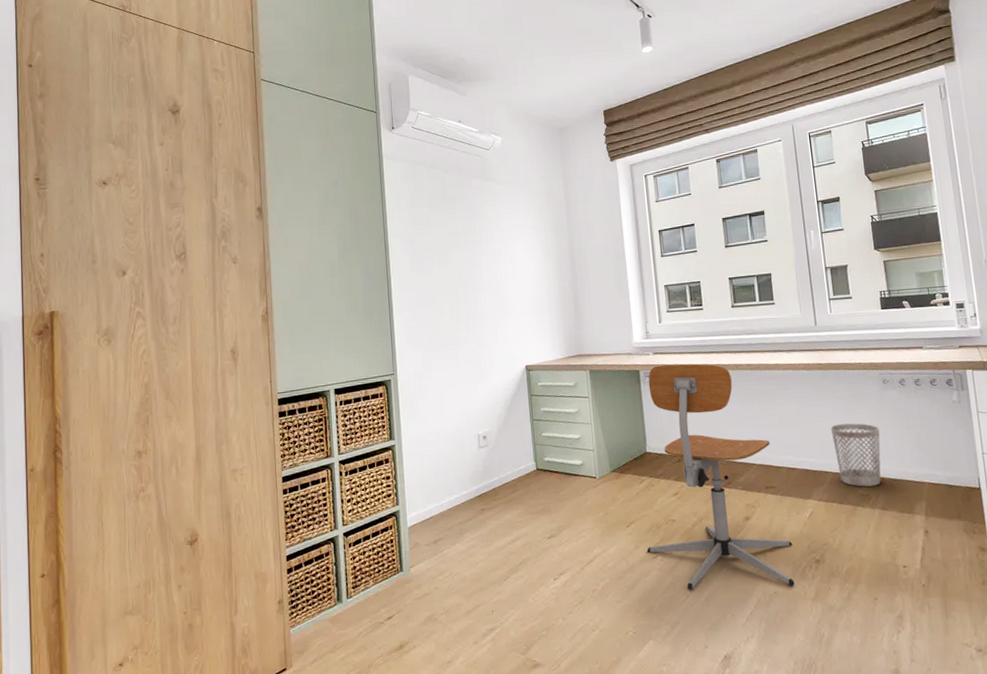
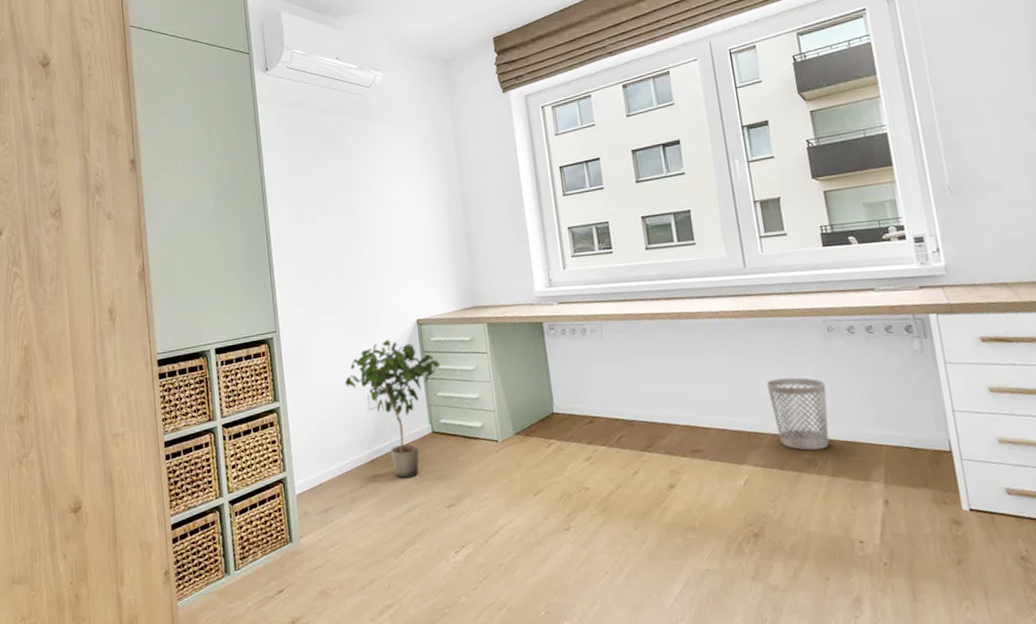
potted plant: none [457,383,546,512] -> present [345,339,441,479]
office chair: present [647,364,795,591] -> none [553,313,730,567]

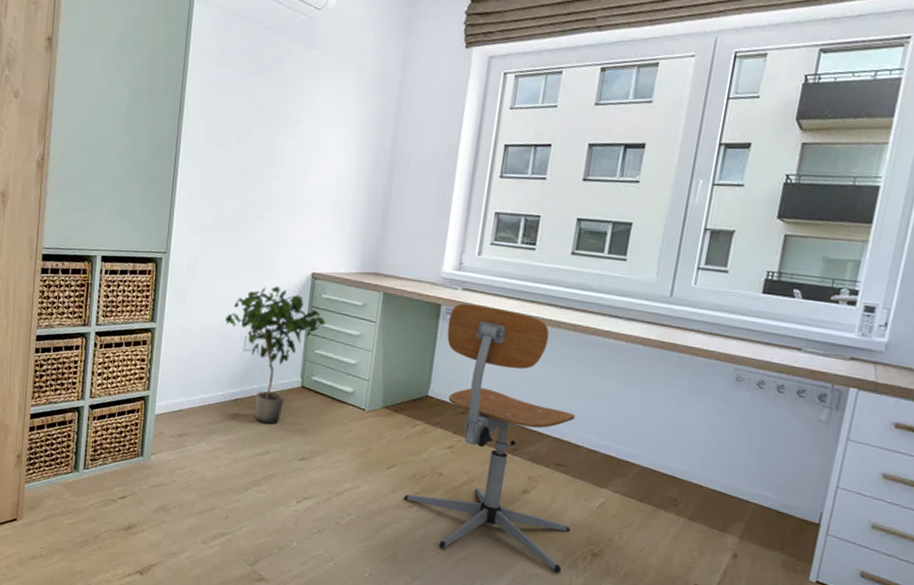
office chair: none [553,313,730,567] -> present [403,303,575,573]
wastebasket: present [766,377,829,450] -> none [648,414,715,493]

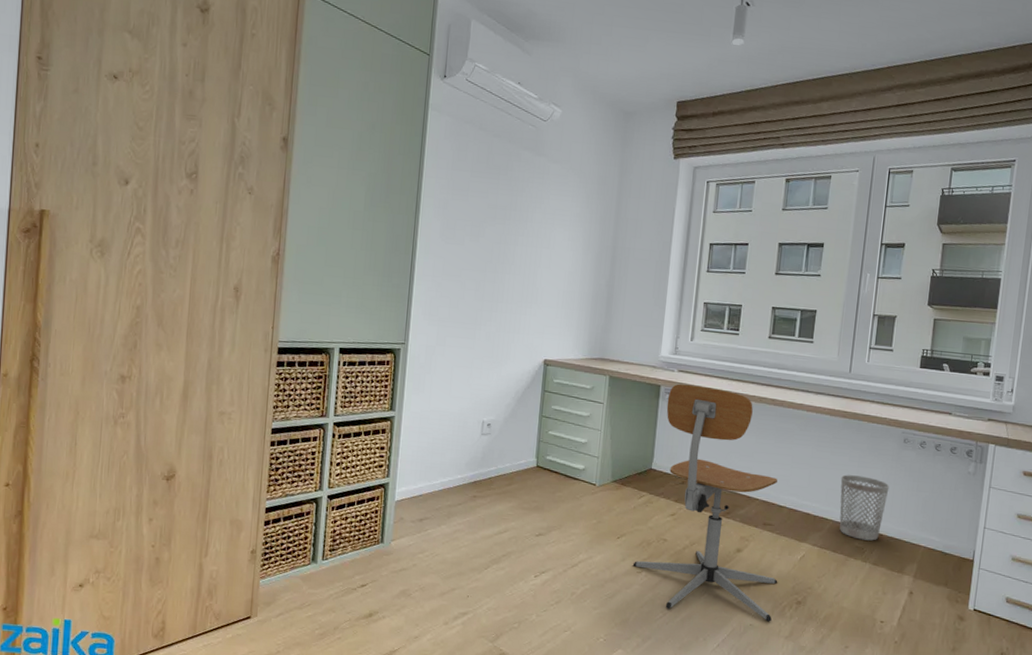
potted plant: present [225,286,326,425] -> none [463,372,558,504]
wastebasket: none [648,414,715,493] -> present [839,474,890,541]

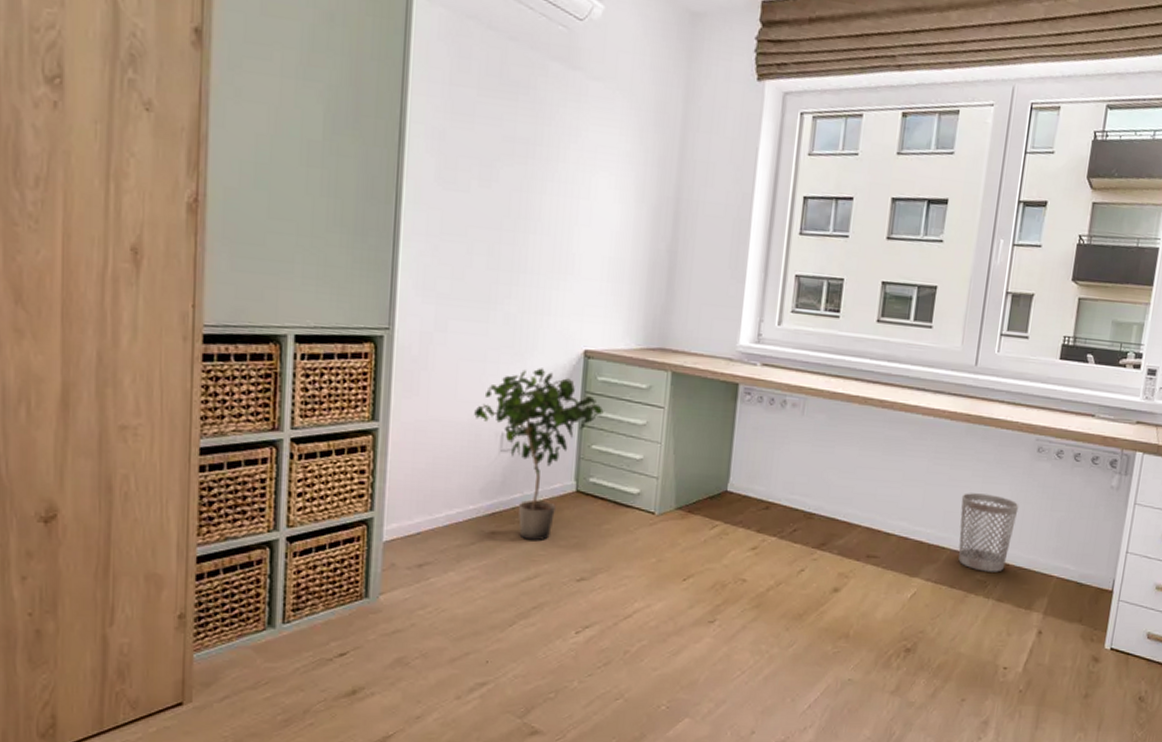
potted plant: none [463,372,558,504] -> present [474,368,604,541]
office chair: present [632,384,778,622] -> none [702,381,885,675]

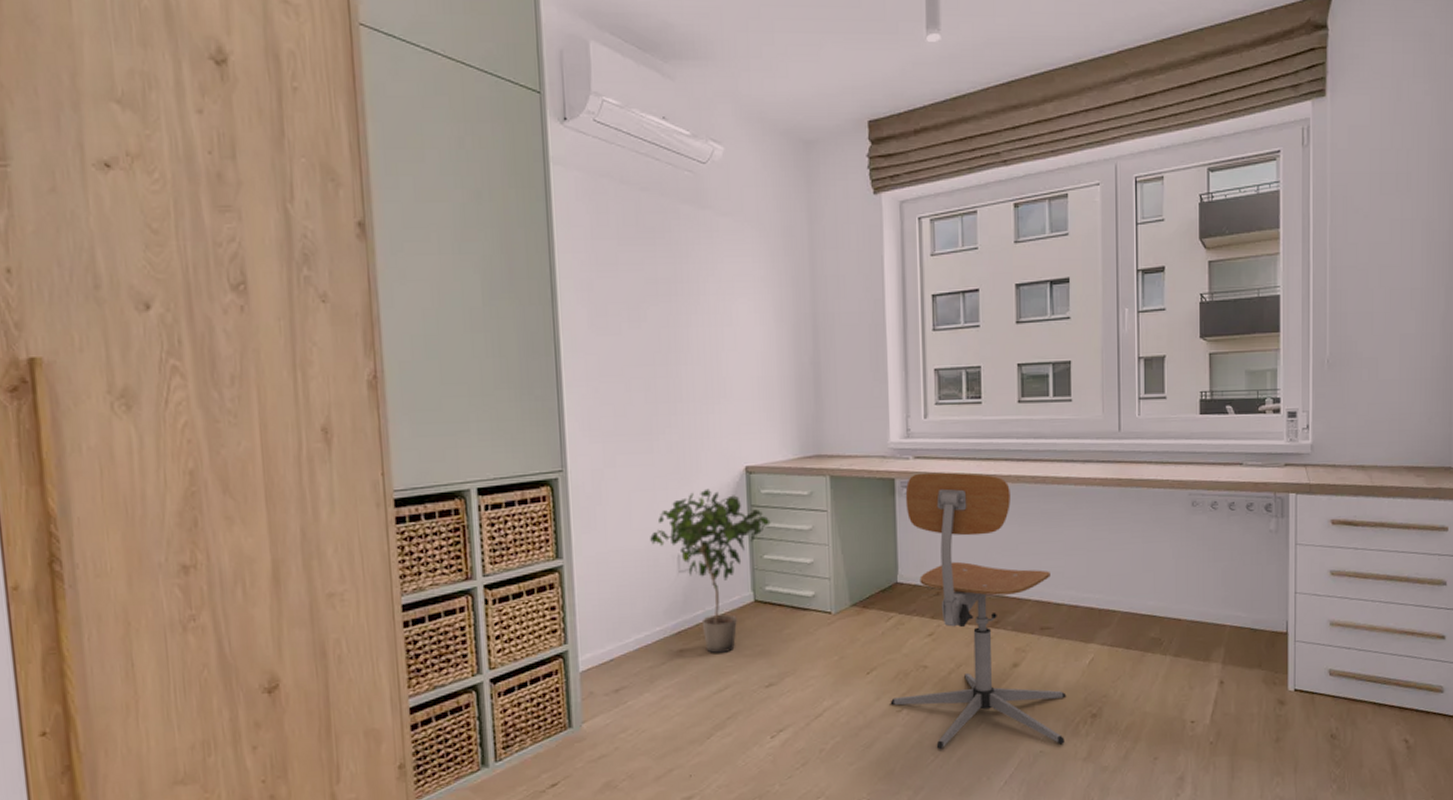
office chair: none [702,381,885,675] -> present [890,472,1067,750]
wastebasket: present [958,493,1019,572] -> none [1124,553,1182,630]

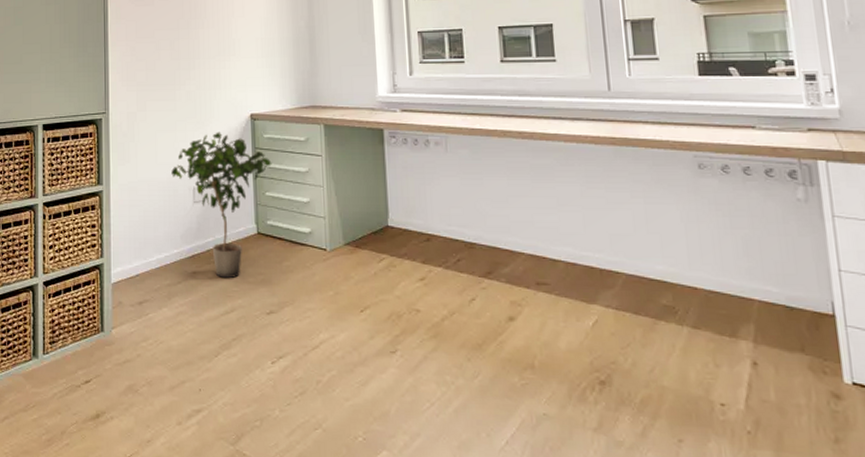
office chair: present [890,472,1067,750] -> none [383,125,571,410]

